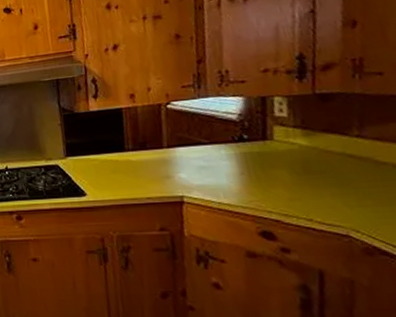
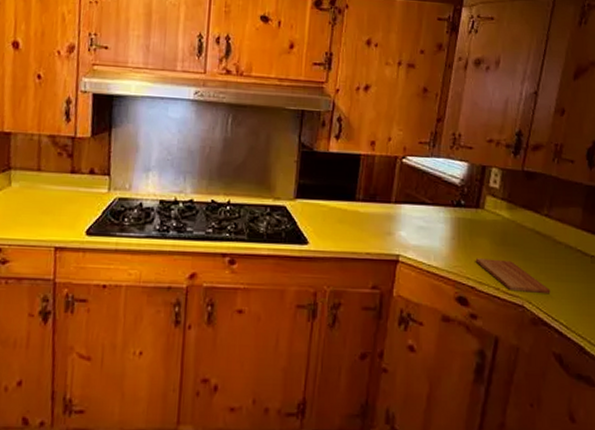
cutting board: none [275,189,384,221] -> present [476,258,551,295]

